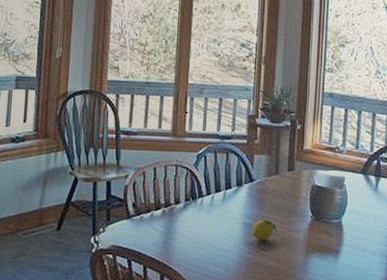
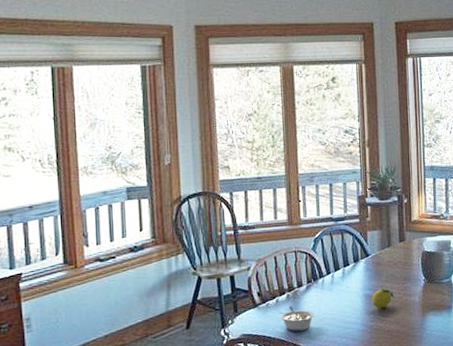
legume: none [153,223,190,251] -> present [280,306,315,331]

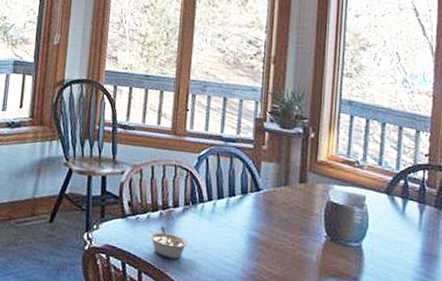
fruit: present [372,288,395,308] -> none [258,232,286,258]

